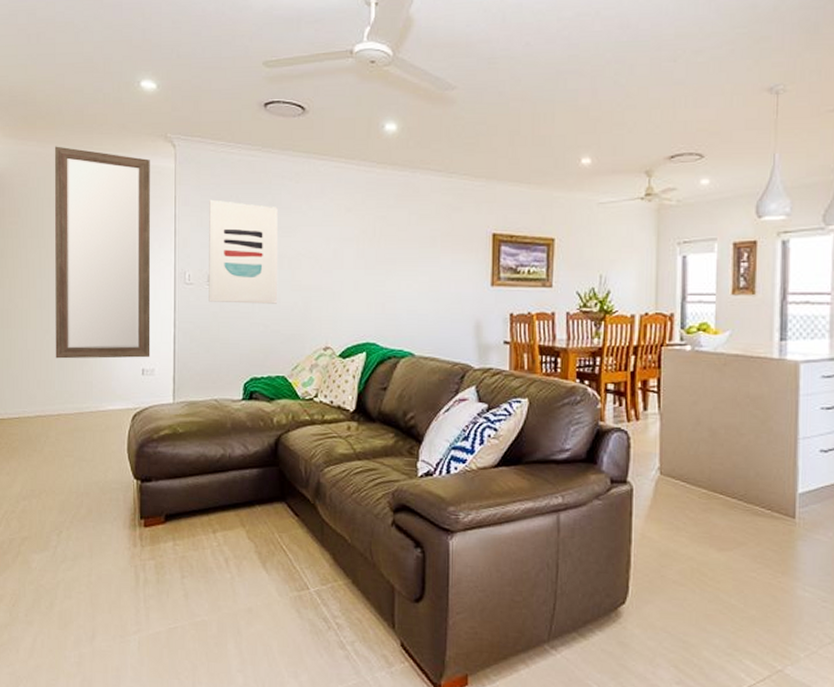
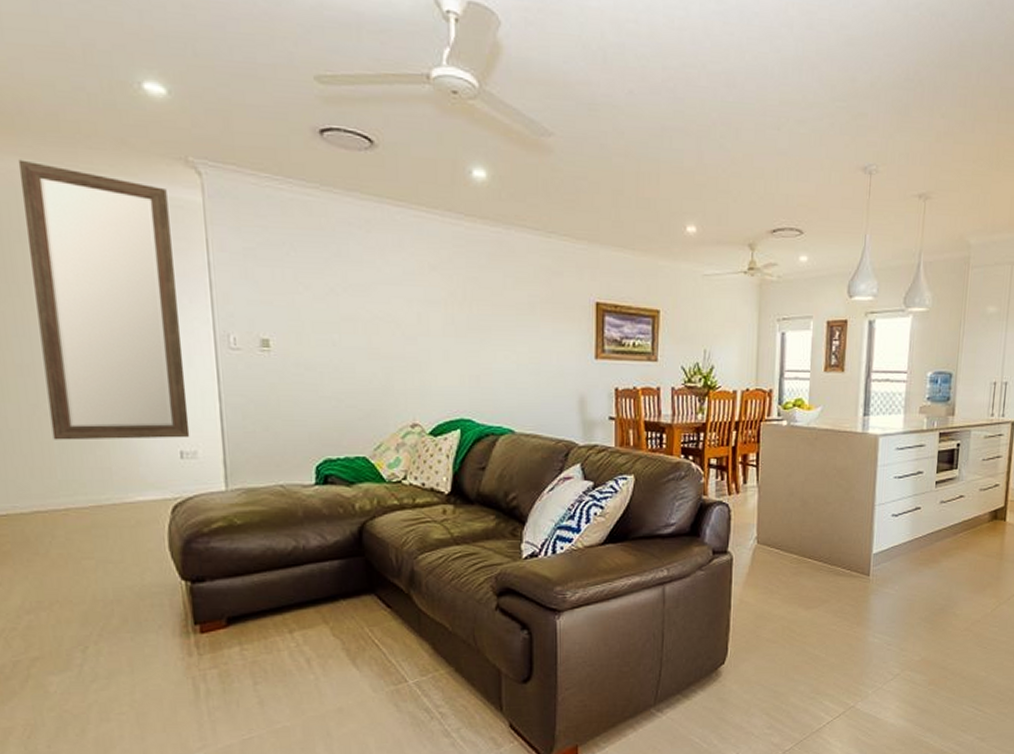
wall art: present [209,199,278,304] -> none [254,246,351,375]

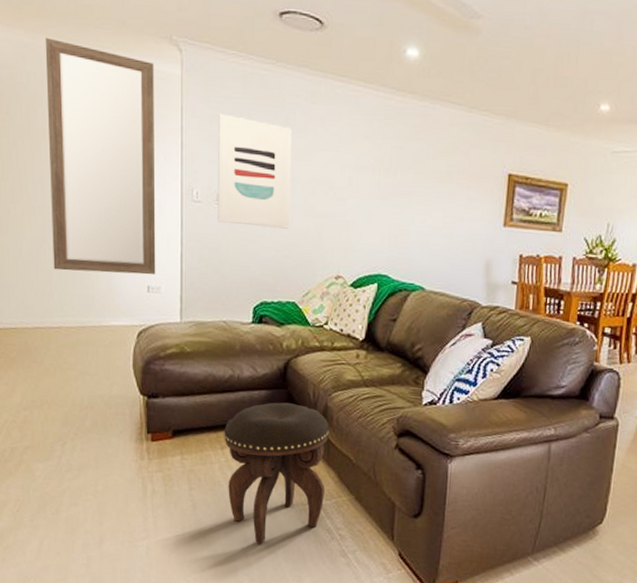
wall art: none [254,246,351,375] -> present [218,113,292,229]
footstool: none [291,572,419,736] -> present [224,402,329,544]

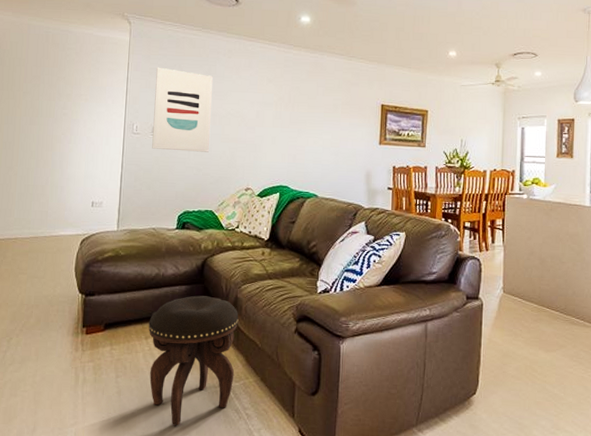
mirror: present [45,37,156,275] -> none [16,17,109,193]

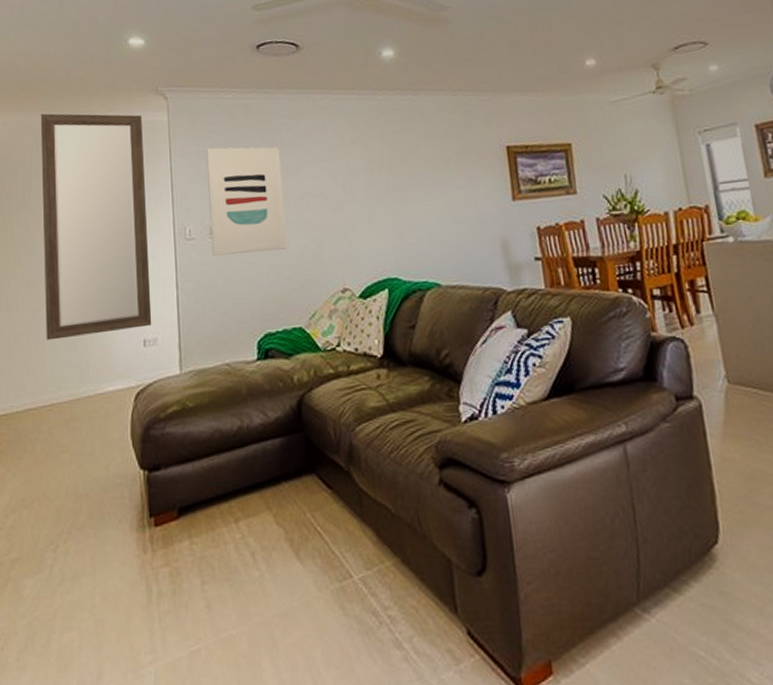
mirror: none [16,17,109,193] -> present [40,113,152,341]
footstool: present [148,295,239,426] -> none [237,448,364,648]

